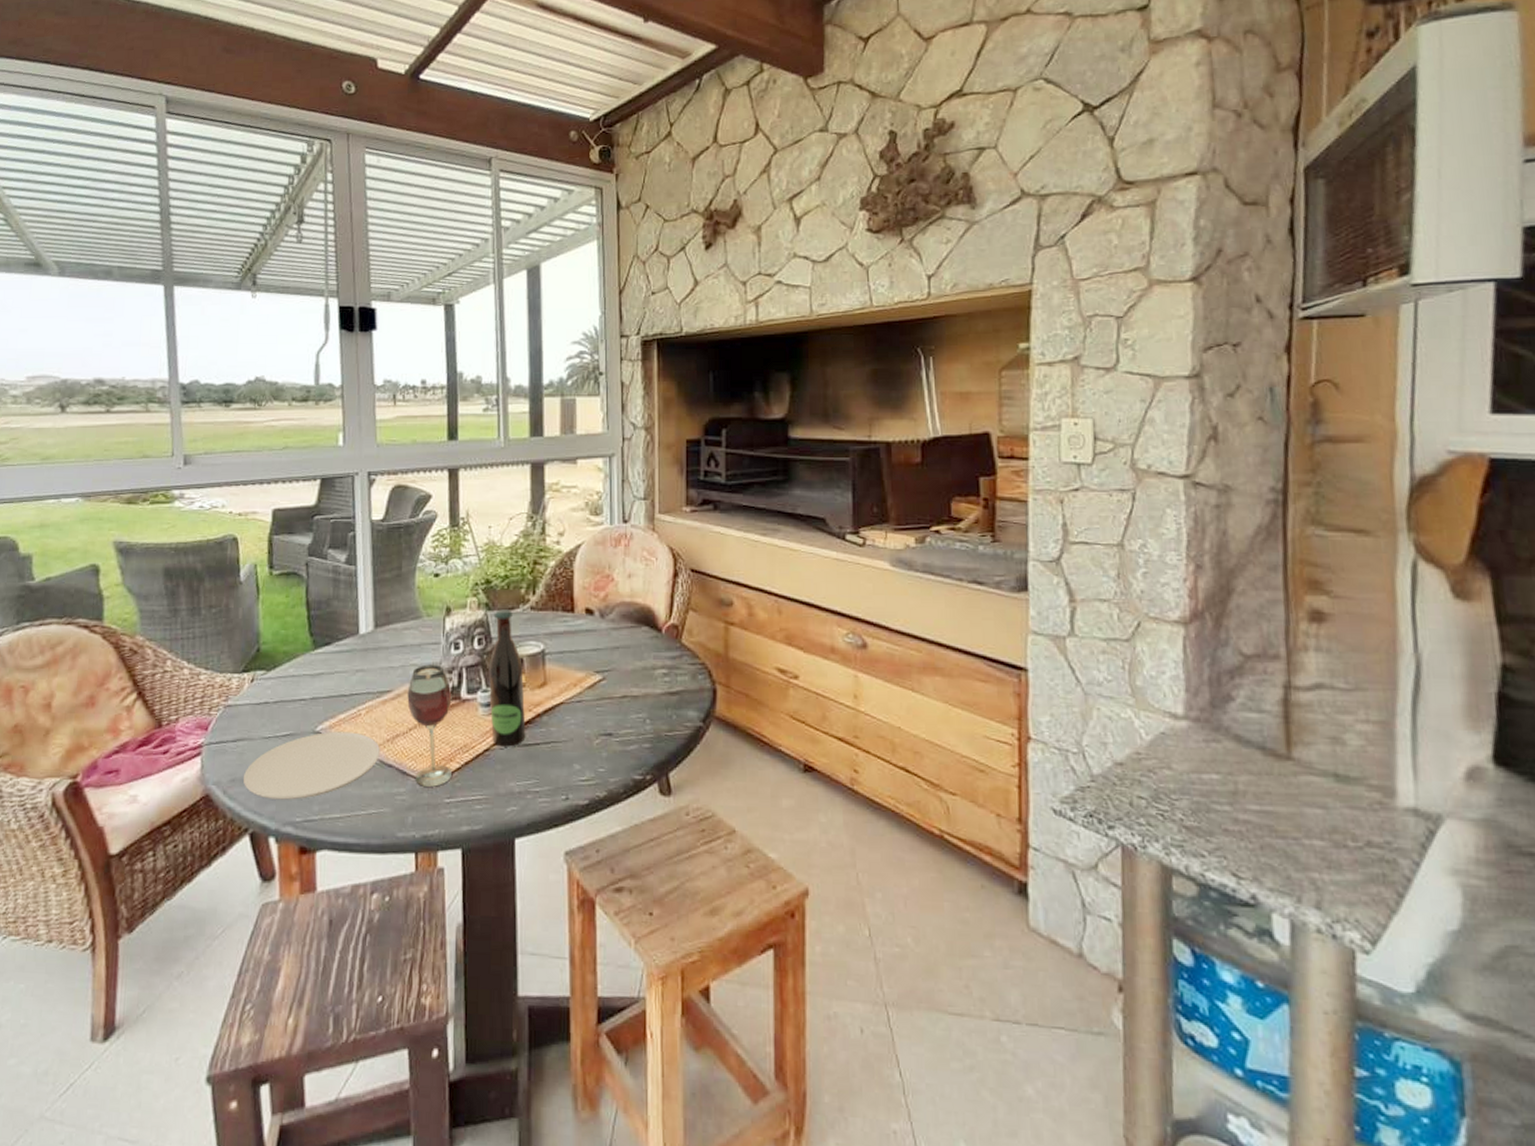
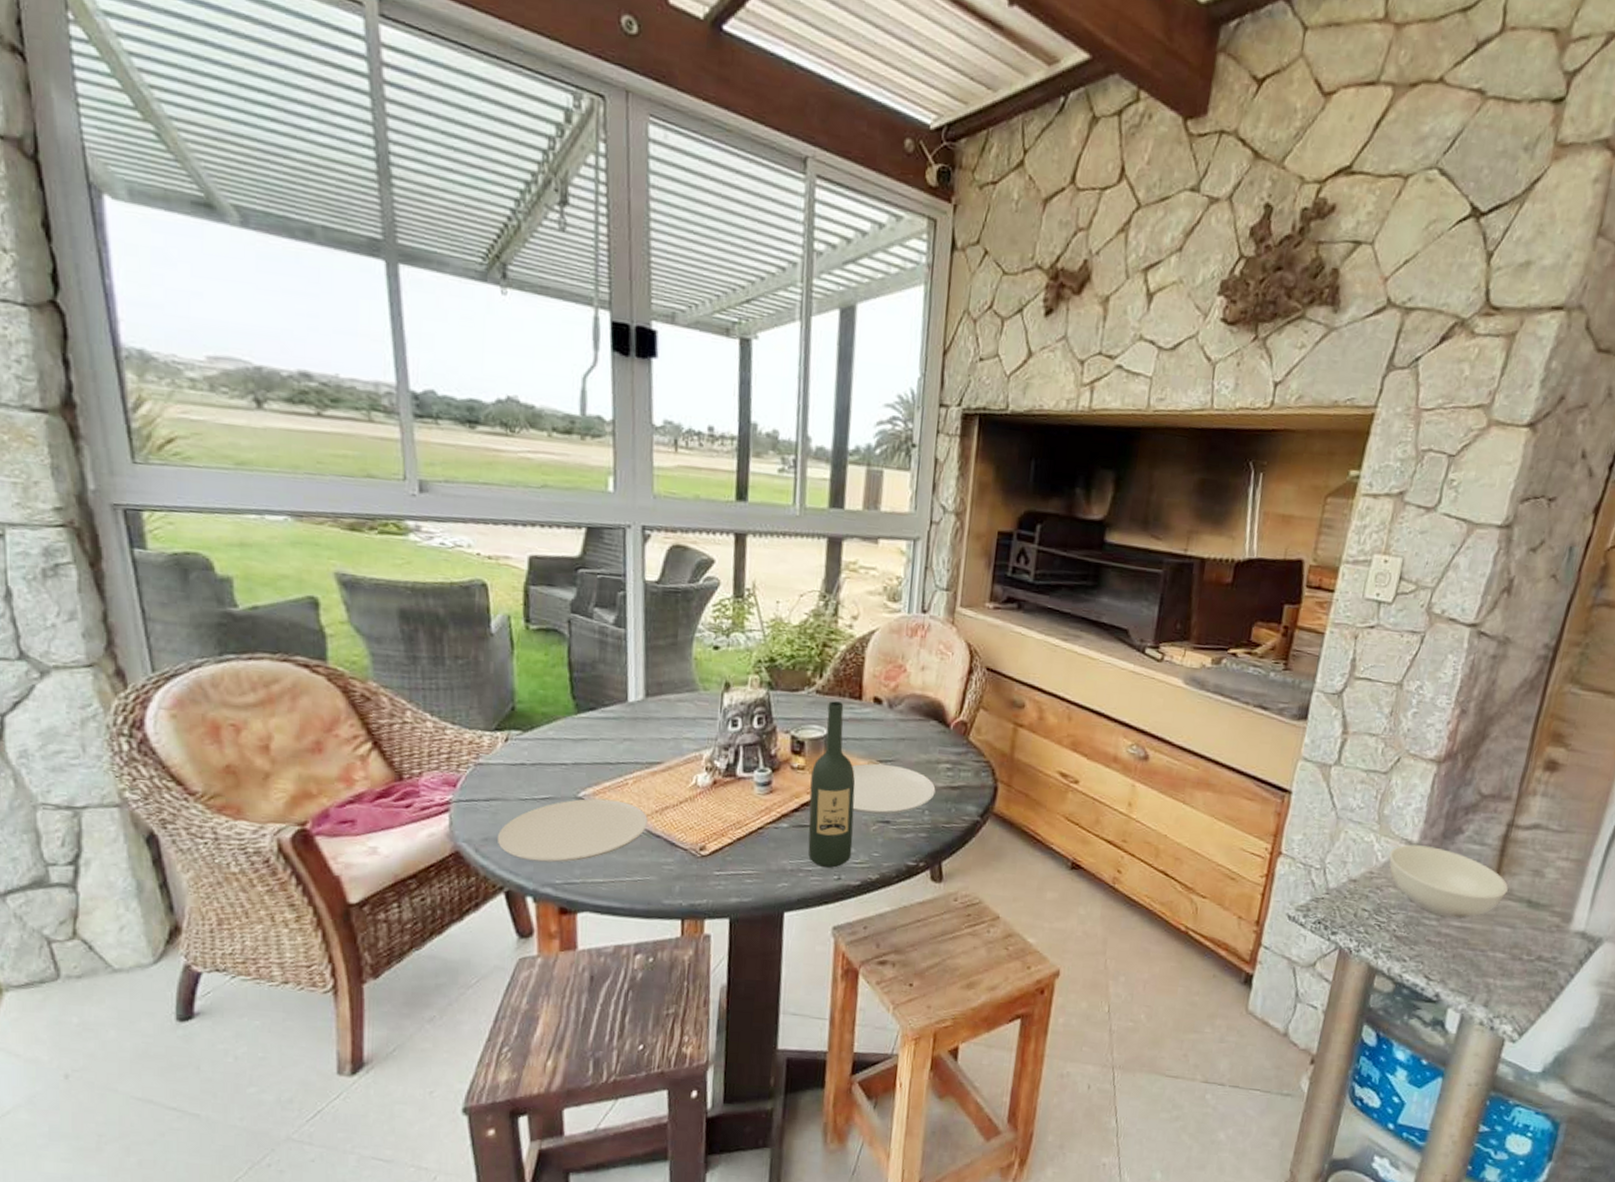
wineglass: present [407,664,452,787] -> none [678,739,727,860]
bottle: present [488,609,526,747] -> none [766,690,804,827]
wine bottle: none [532,616,578,787] -> present [808,701,856,868]
plate: none [570,674,655,728] -> present [851,763,936,816]
bowl: none [1153,718,1306,801] -> present [1388,844,1508,918]

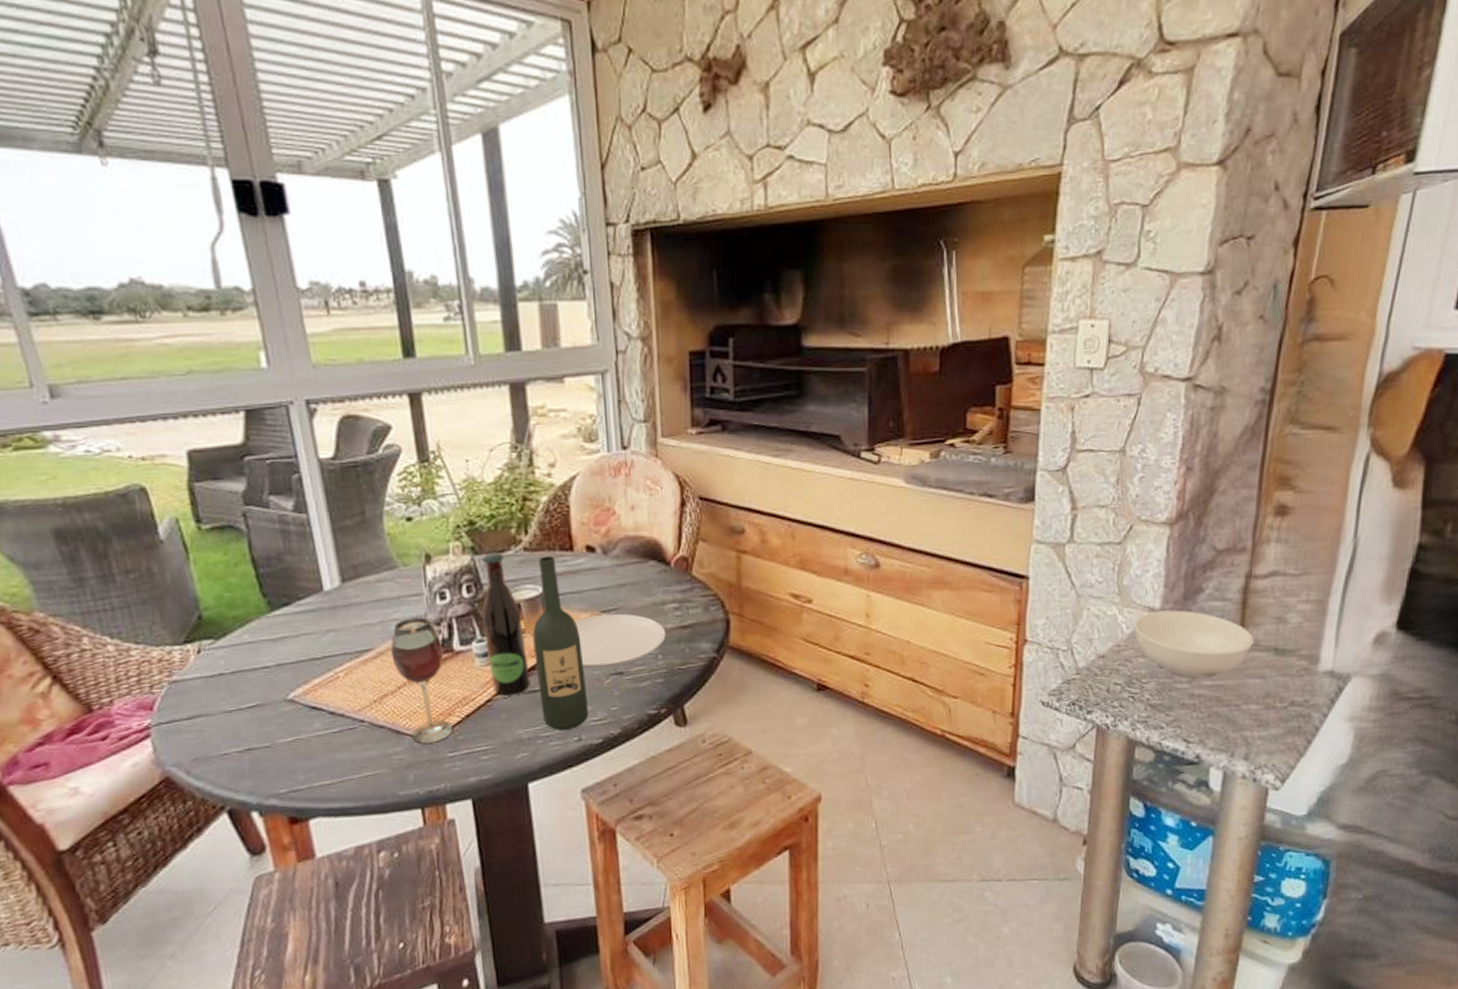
plate: present [498,798,648,863] -> none [208,696,368,775]
wineglass: none [678,739,727,860] -> present [390,617,452,744]
bottle: none [766,690,804,827] -> present [481,552,531,696]

